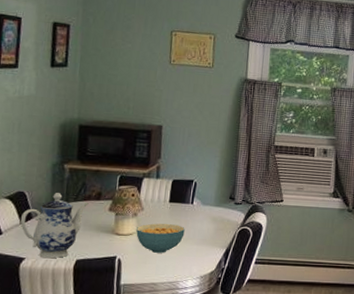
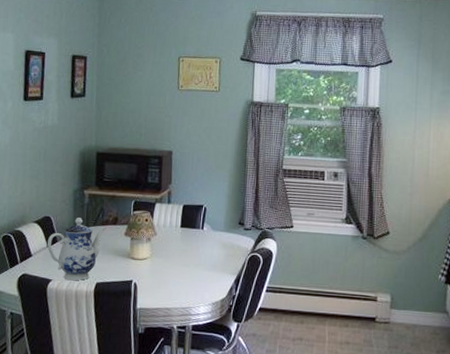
cereal bowl: present [136,223,185,253] -> none [150,248,196,278]

